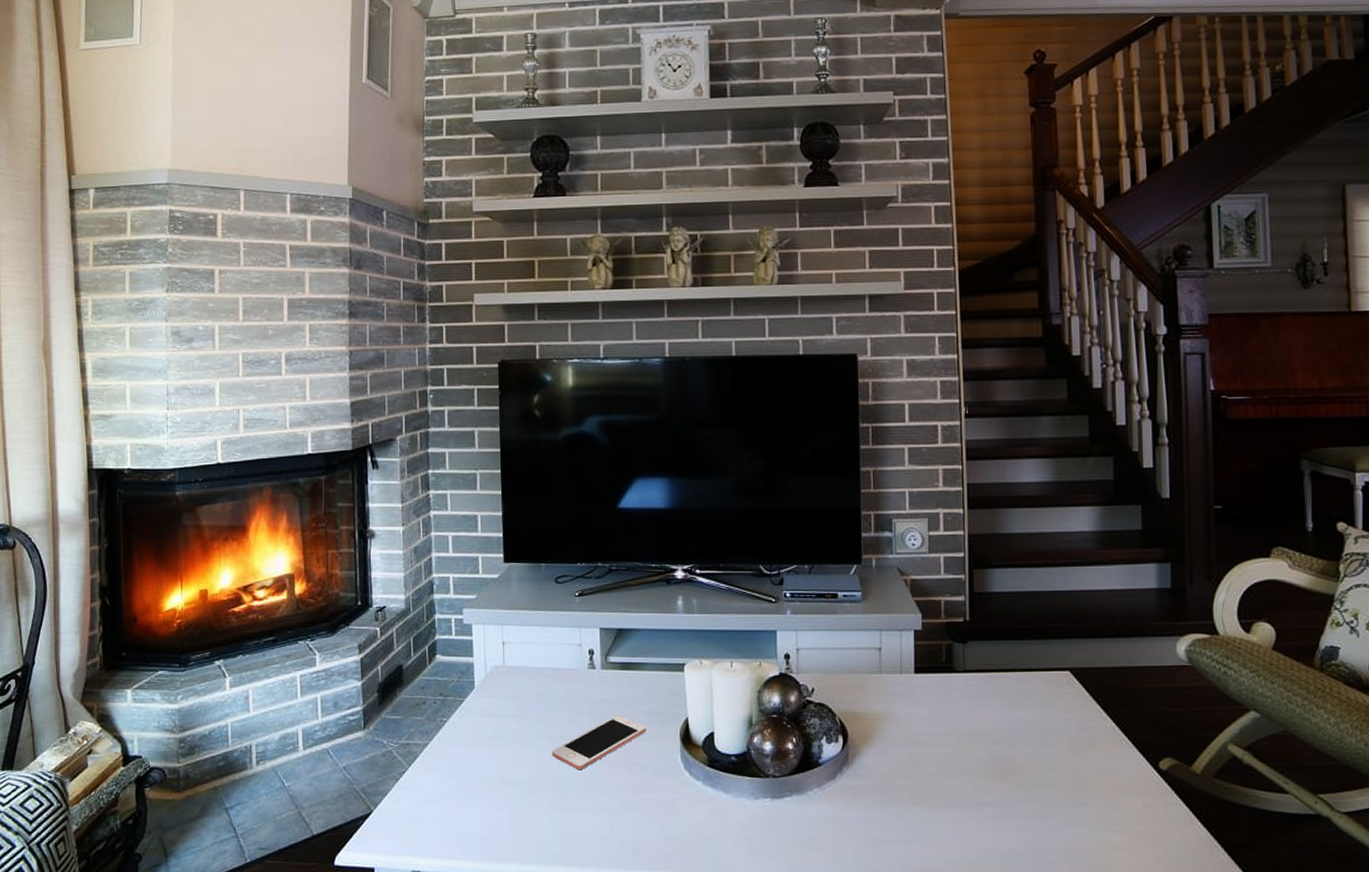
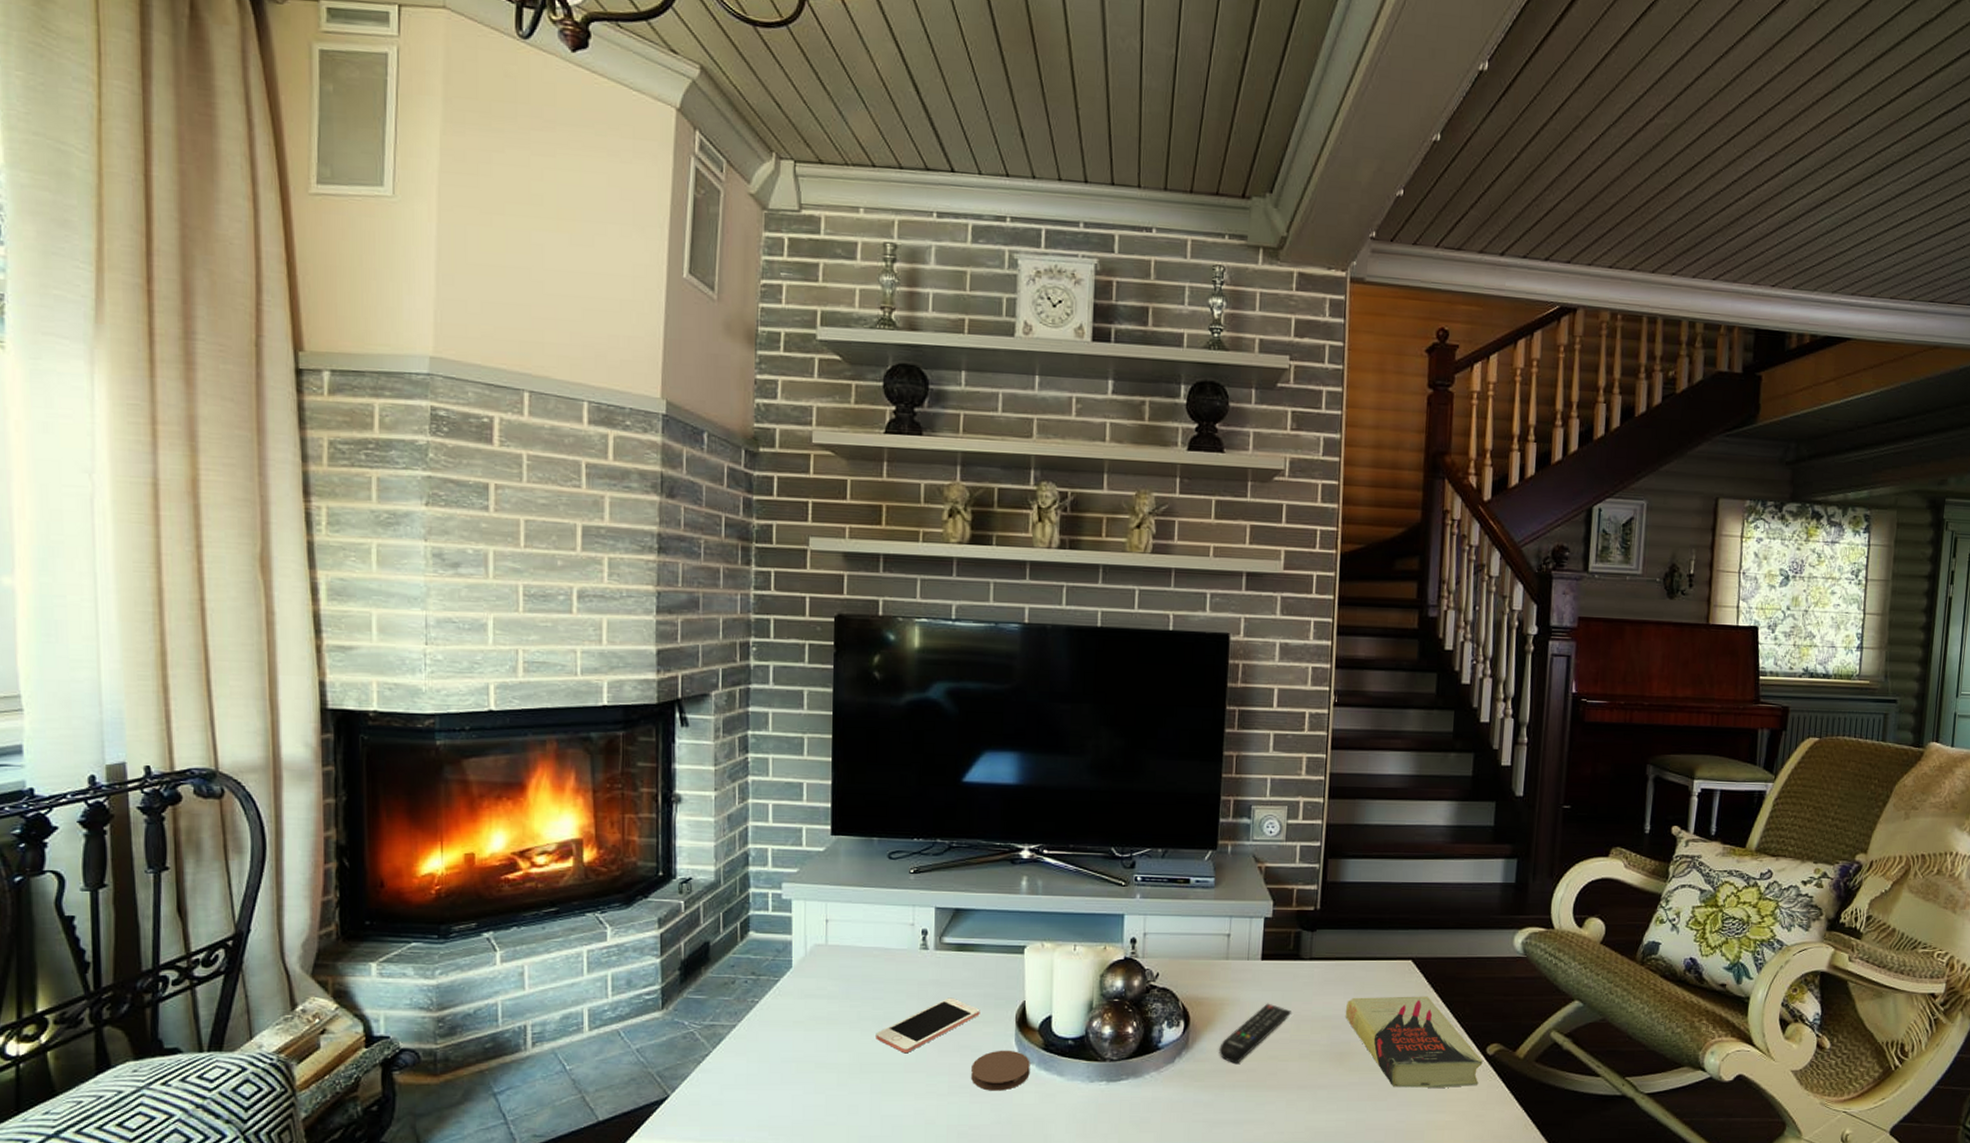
coaster: none [641,766,697,807] -> present [971,1050,1030,1091]
remote control: none [880,717,949,780] -> present [1219,1003,1291,1063]
book: none [1004,708,1157,805] -> present [1345,996,1483,1088]

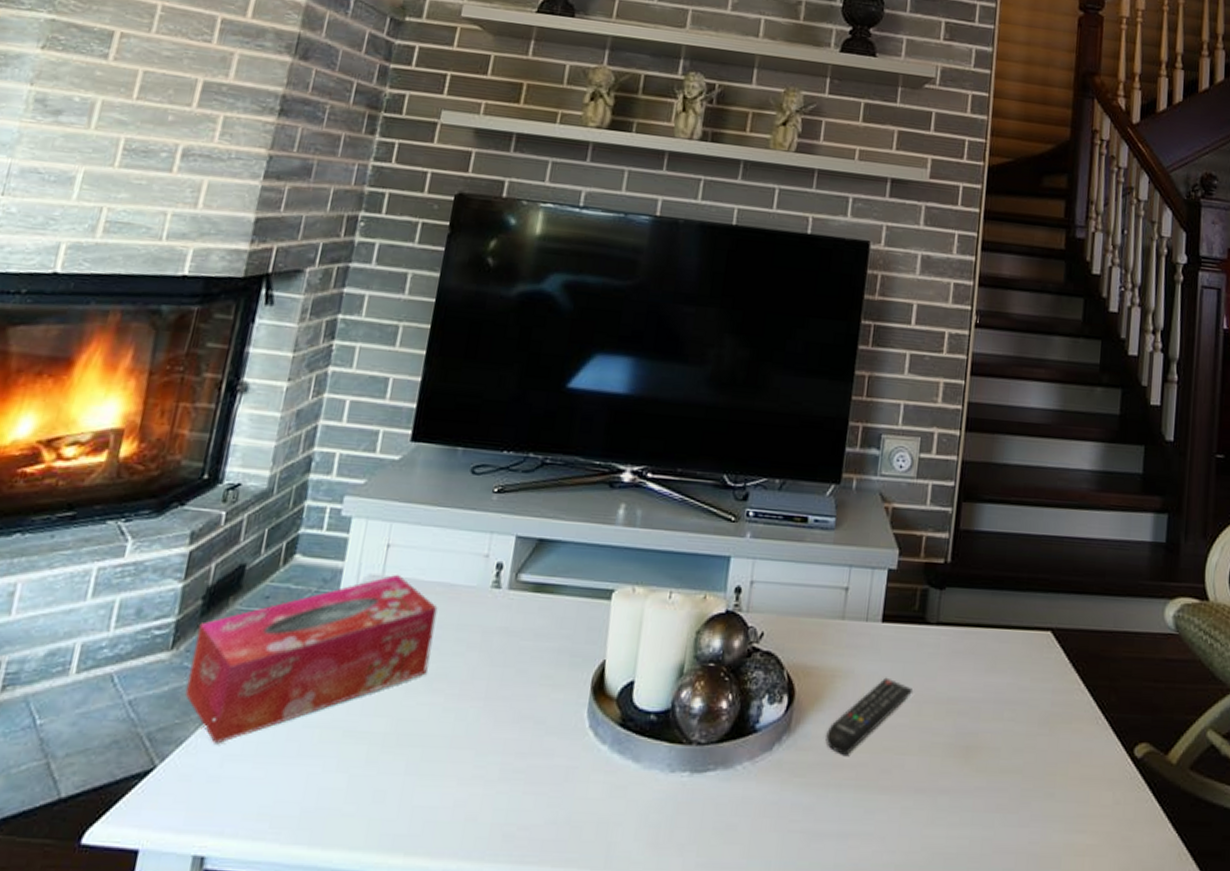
tissue box: none [680,942,877,1078] -> present [184,574,438,744]
cell phone: present [876,998,980,1054] -> none [421,651,551,723]
coaster: present [971,1050,1030,1091] -> none [528,723,603,779]
book: present [1345,996,1483,1088] -> none [974,675,1130,799]

